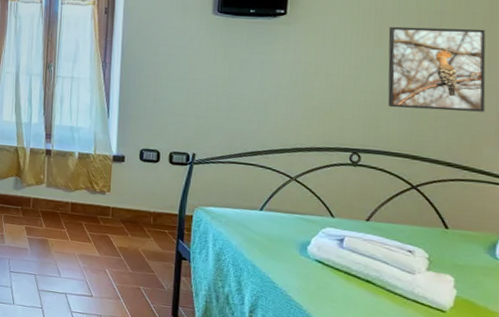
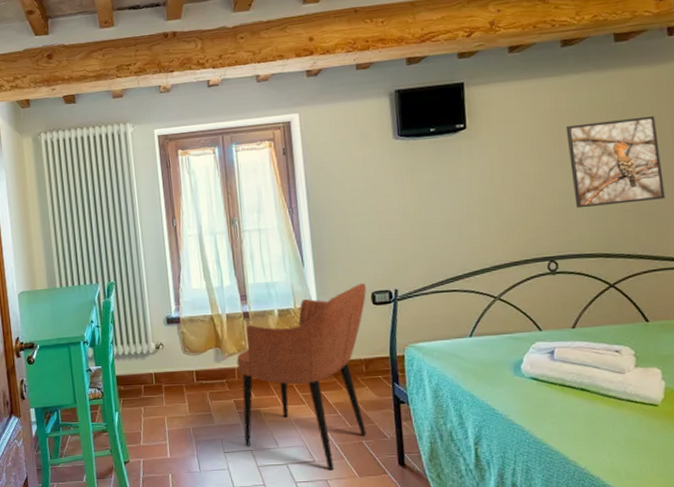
armchair: none [29,142,165,308] -> present [236,283,367,471]

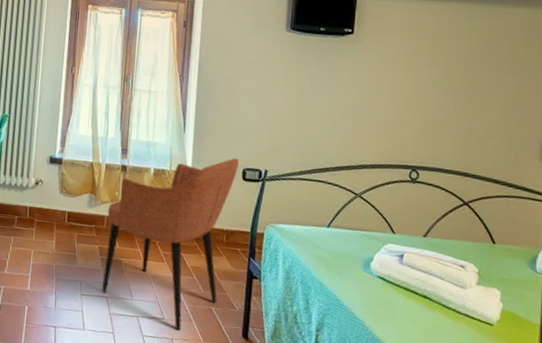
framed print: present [565,115,665,209] -> none [443,48,527,132]

